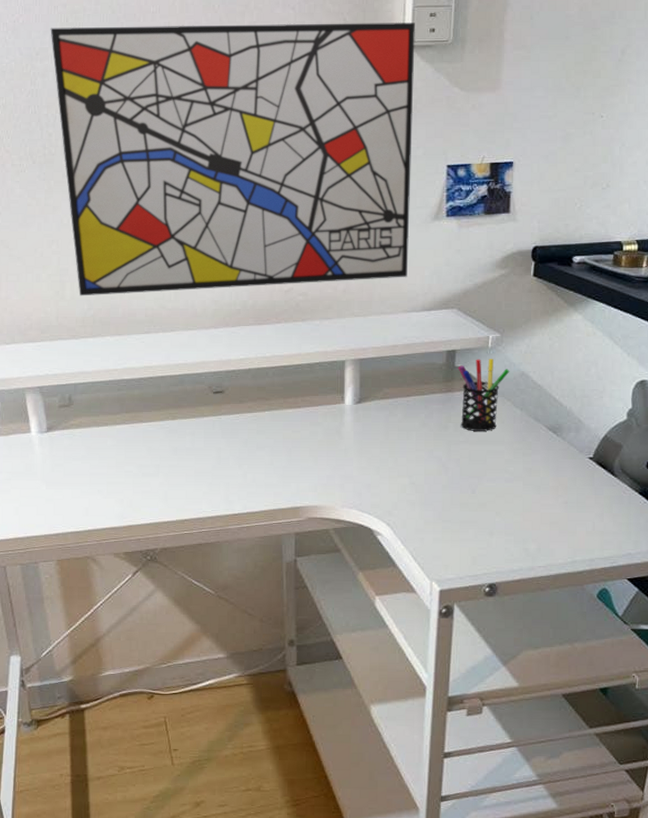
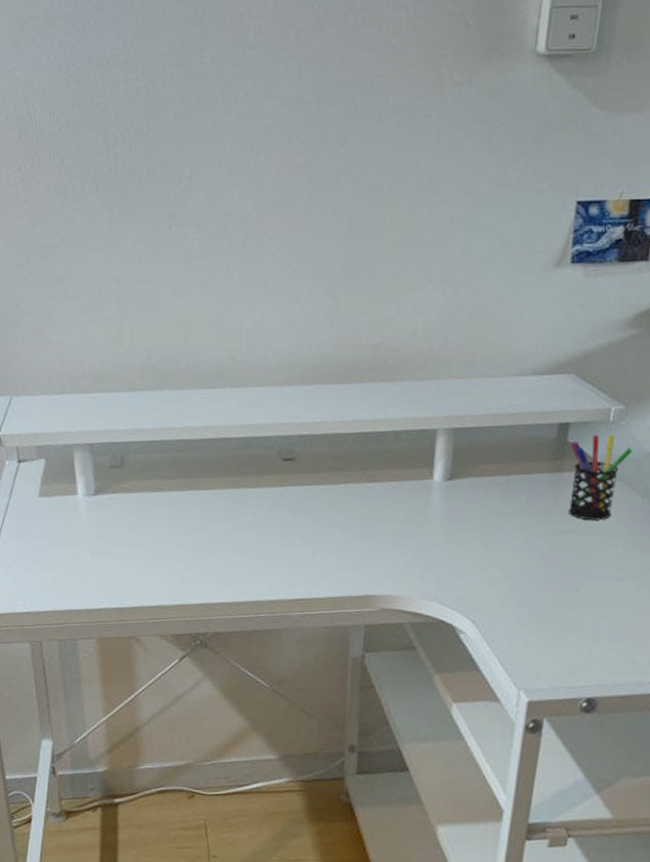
wall art: present [50,21,415,296] -> none [124,25,552,343]

